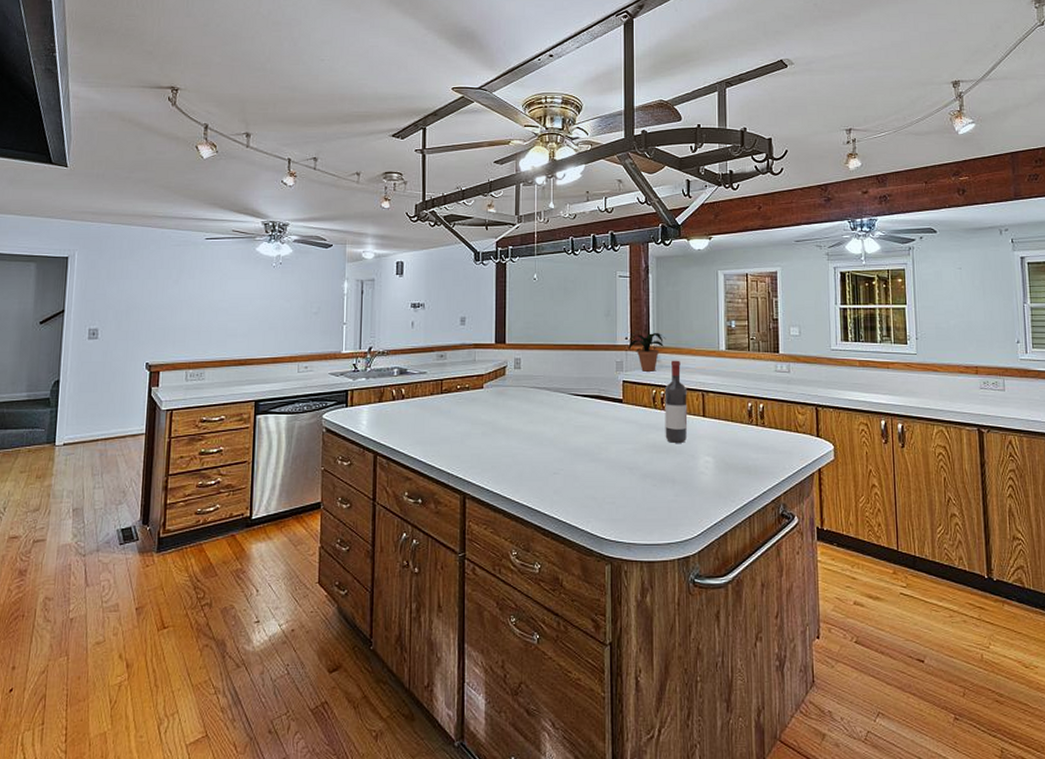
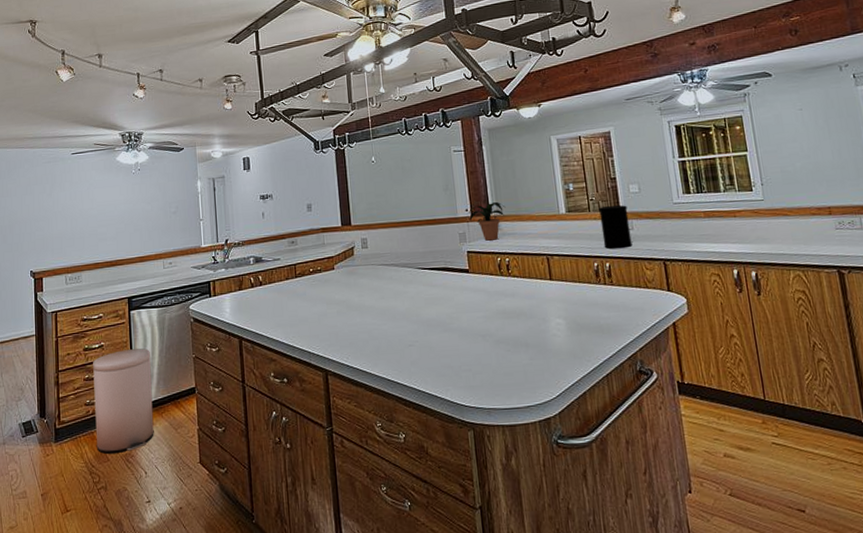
pedal bin: none [204,457,274,568] -> present [93,348,154,454]
wine bottle: present [664,360,688,443] -> none [509,227,536,308]
canister: none [758,347,787,391] -> present [599,205,633,249]

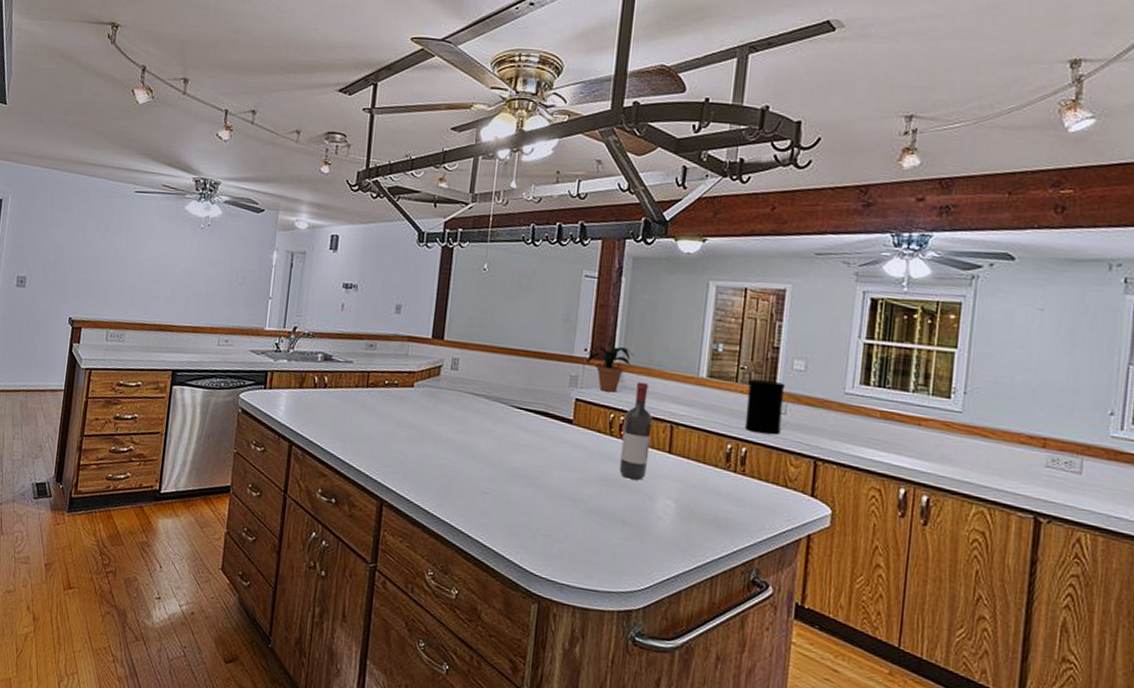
pedal bin: present [93,348,154,454] -> none [111,427,187,541]
wine bottle: none [509,227,536,308] -> present [619,381,653,480]

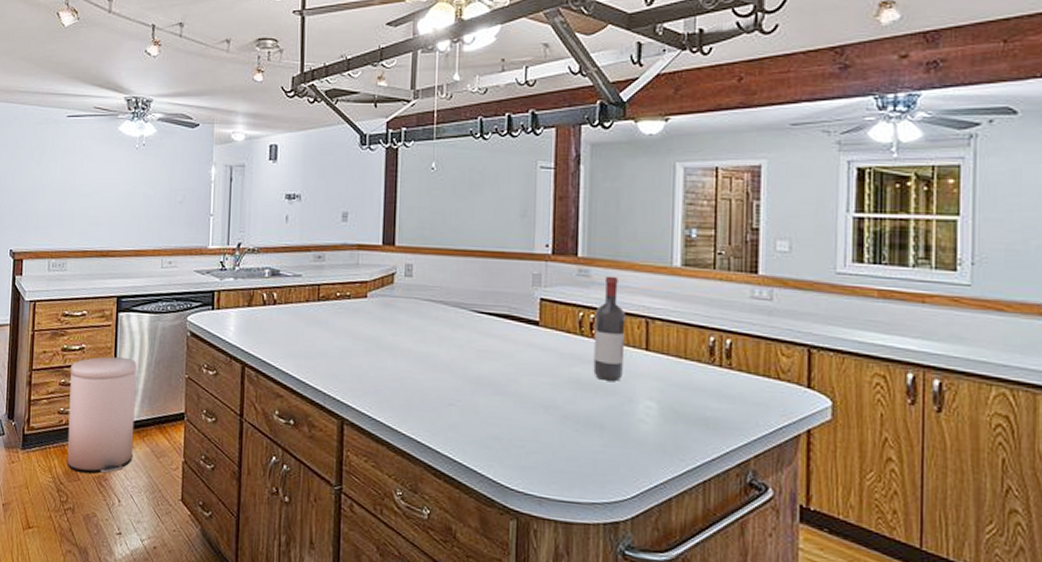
pedal bin: none [111,427,187,541] -> present [67,356,137,475]
potted plant: present [587,347,634,393] -> none [549,240,600,289]
canister: present [744,379,785,436] -> none [727,265,769,324]

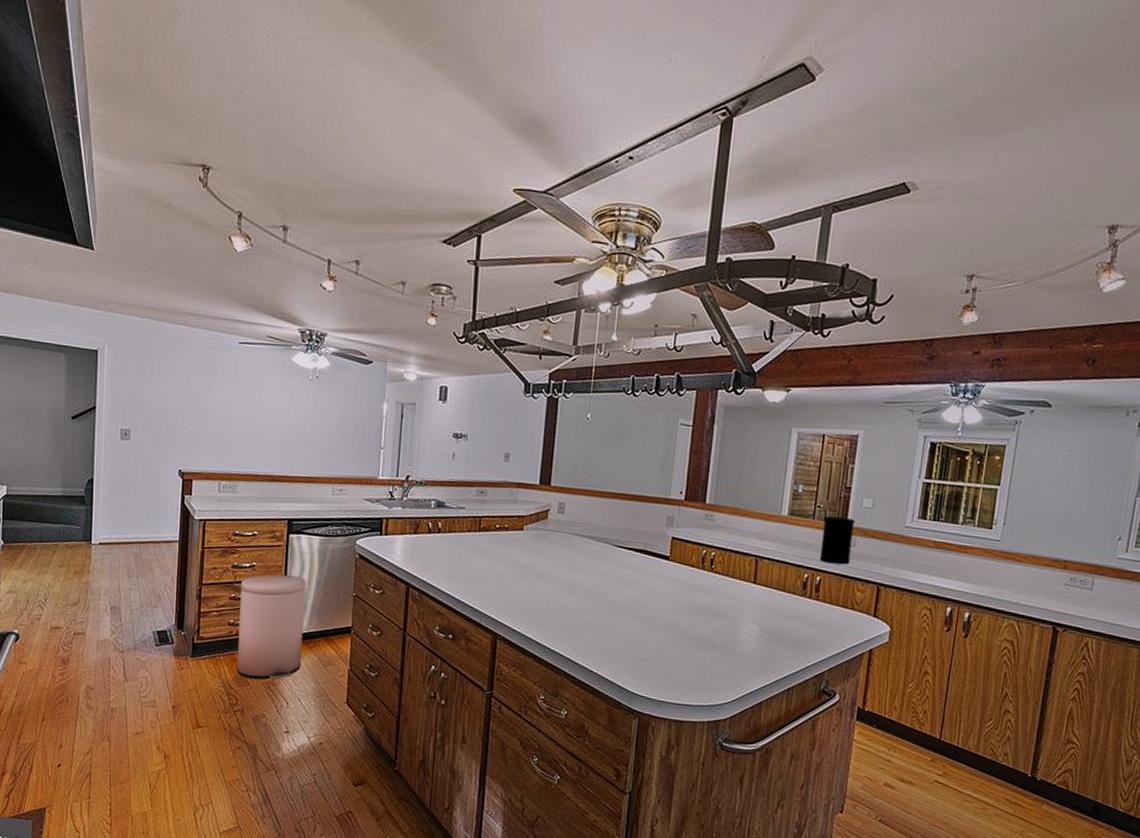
wine bottle: present [593,276,626,381] -> none [710,520,740,608]
canister: none [727,265,769,324] -> present [819,516,855,565]

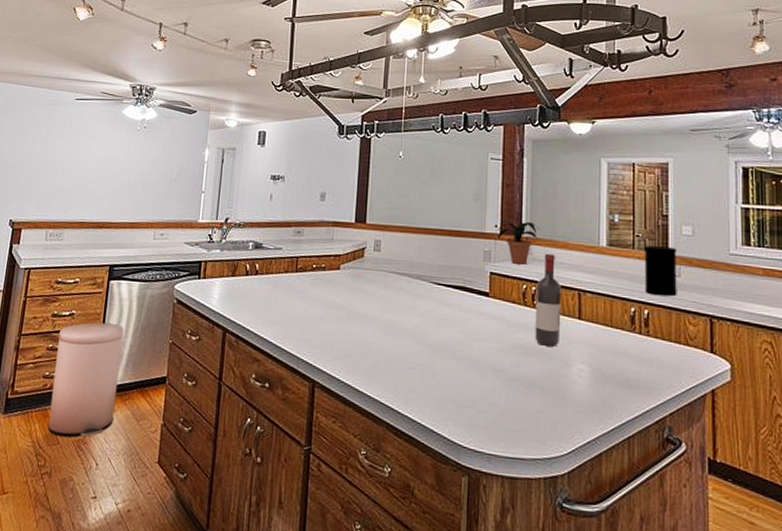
potted plant: none [682,489,725,531] -> present [498,222,540,265]
wine bottle: none [710,520,740,608] -> present [535,253,562,347]

